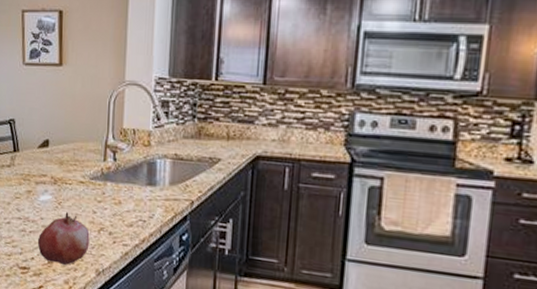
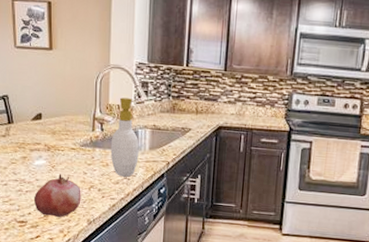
soap bottle: none [123,120,160,219] -> present [110,97,141,177]

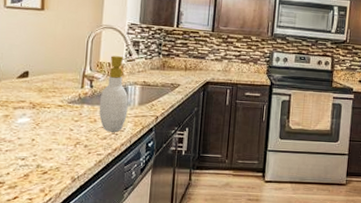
fruit: present [33,174,81,217] -> none [13,131,67,176]

